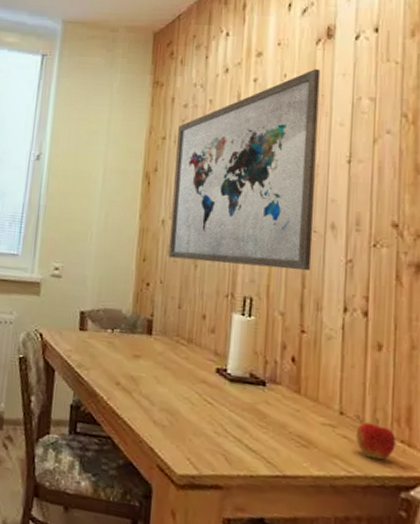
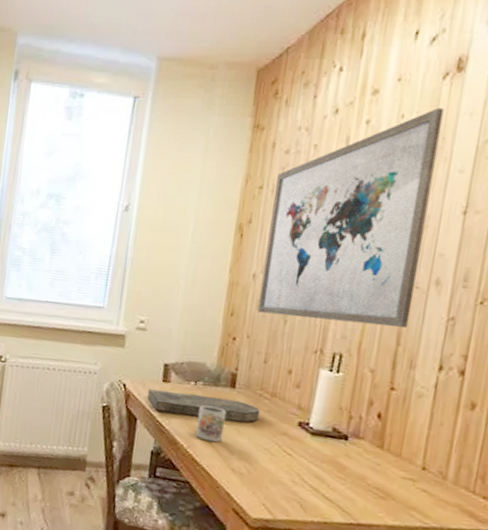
cutting board: none [64,338,178,371] -> present [147,389,261,423]
mug: none [115,353,145,393] -> present [195,405,227,442]
apple: present [356,417,396,460] -> none [435,474,478,514]

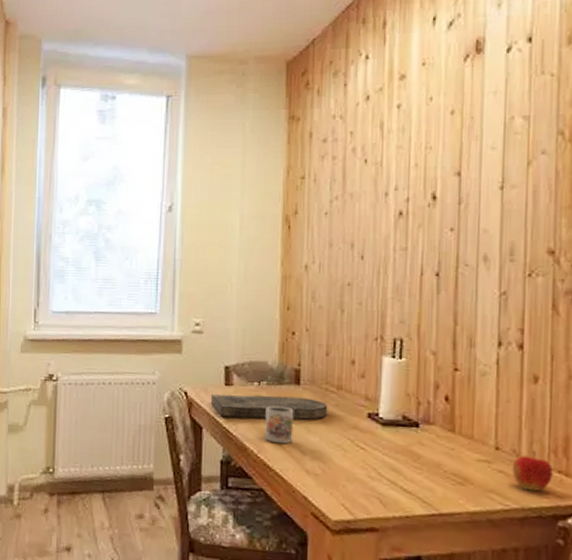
wall art: present [257,108,445,328] -> none [313,89,469,307]
apple: none [435,474,478,514] -> present [512,450,553,492]

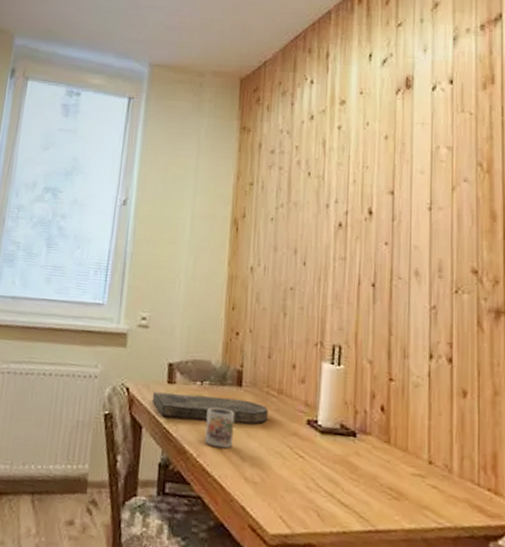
apple: present [512,450,553,492] -> none [445,466,483,510]

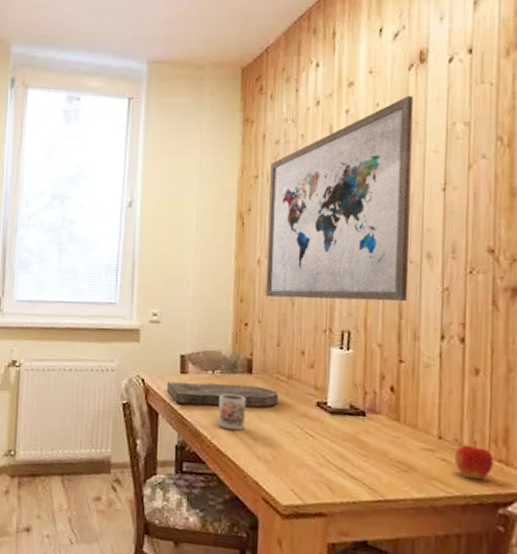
wall art: none [257,118,401,318] -> present [265,96,414,302]
apple: none [445,466,483,510] -> present [454,440,493,480]

